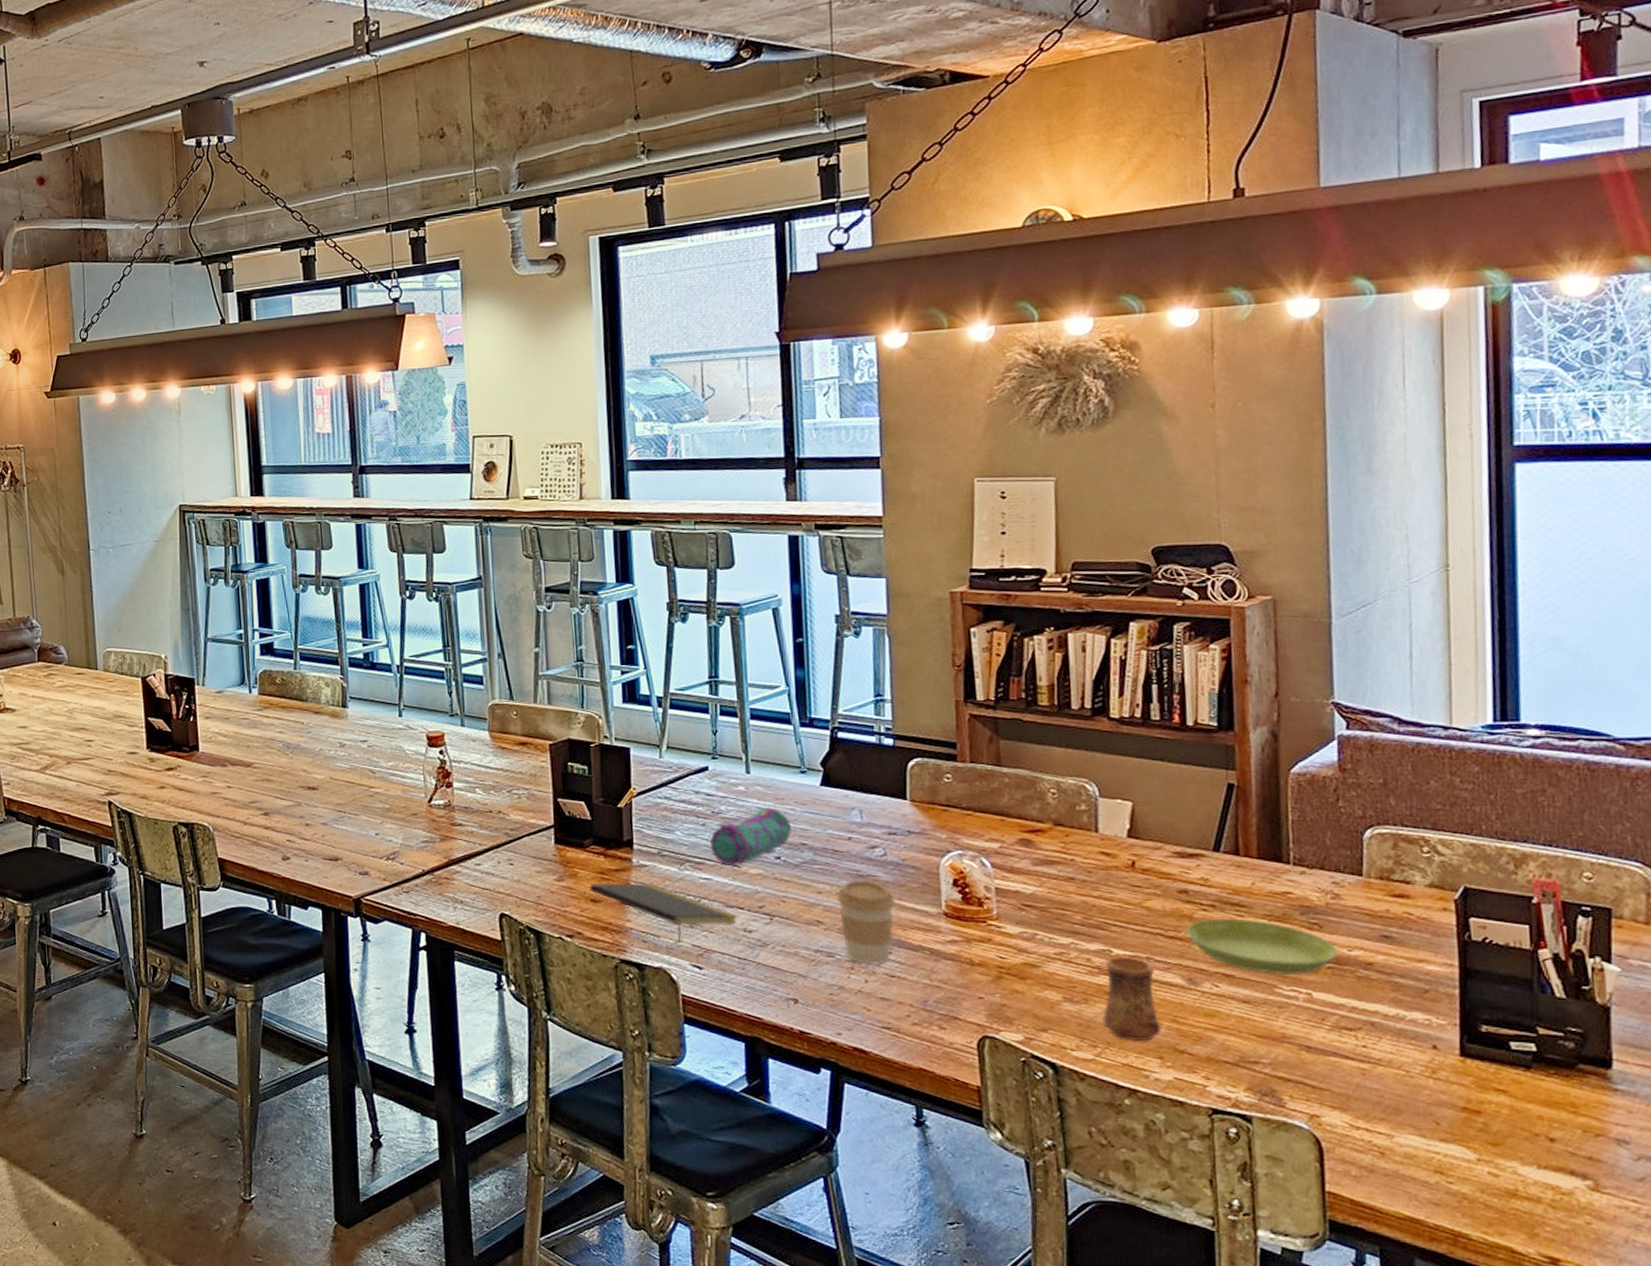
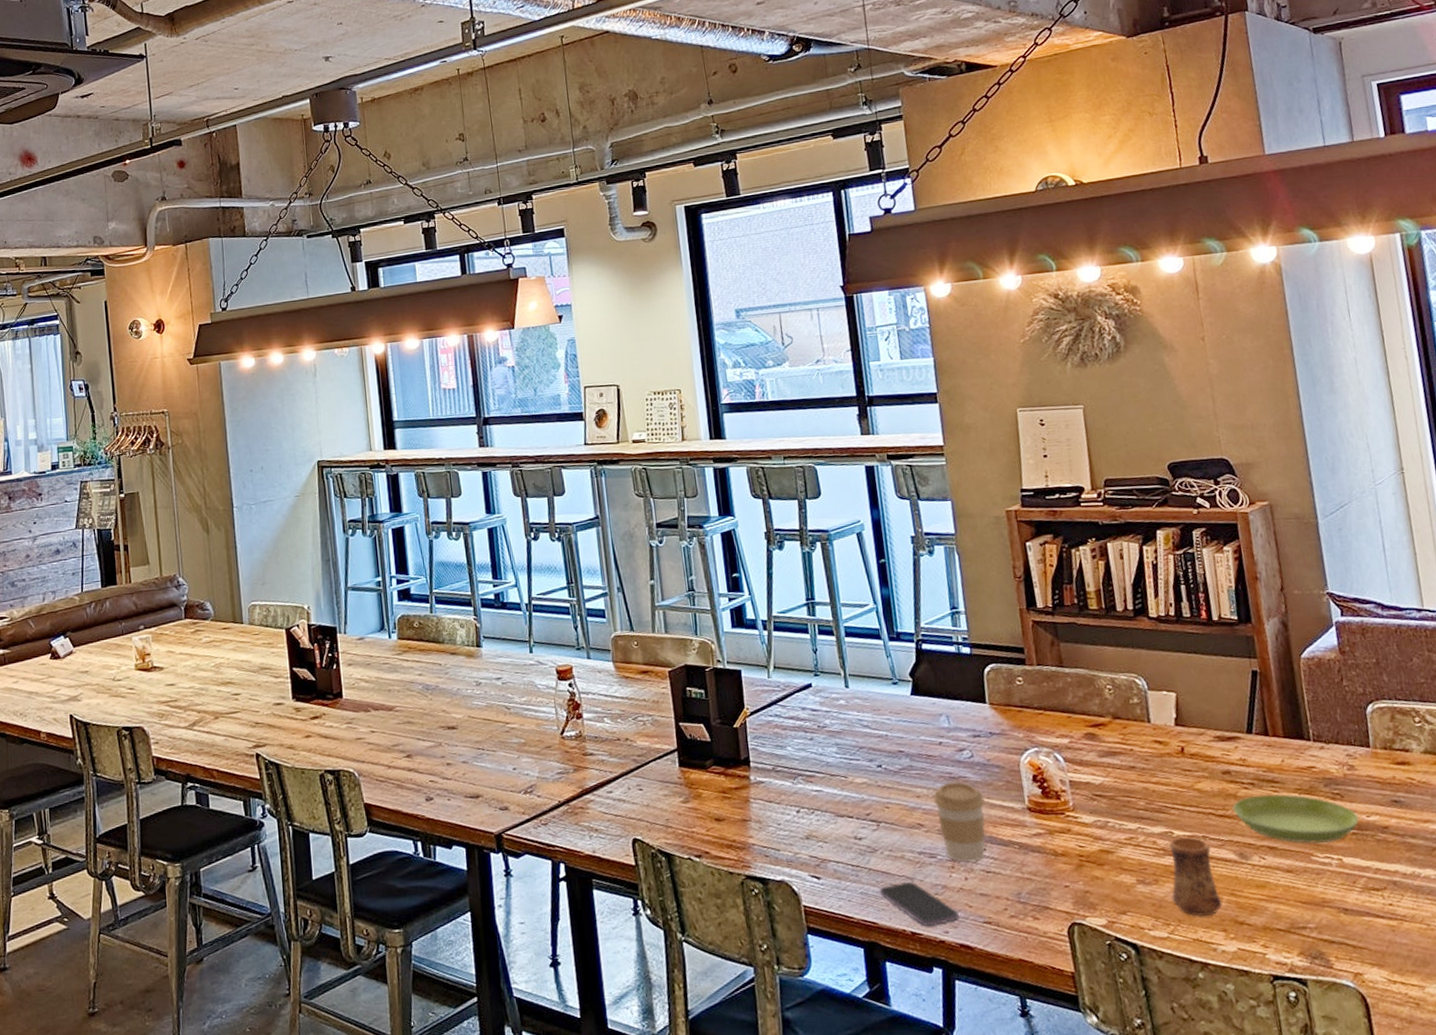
notepad: present [589,883,738,942] -> none [713,799,849,854]
pencil case: present [710,806,791,867] -> none [818,717,889,778]
smartphone: none [767,980,855,1027] -> present [879,882,959,927]

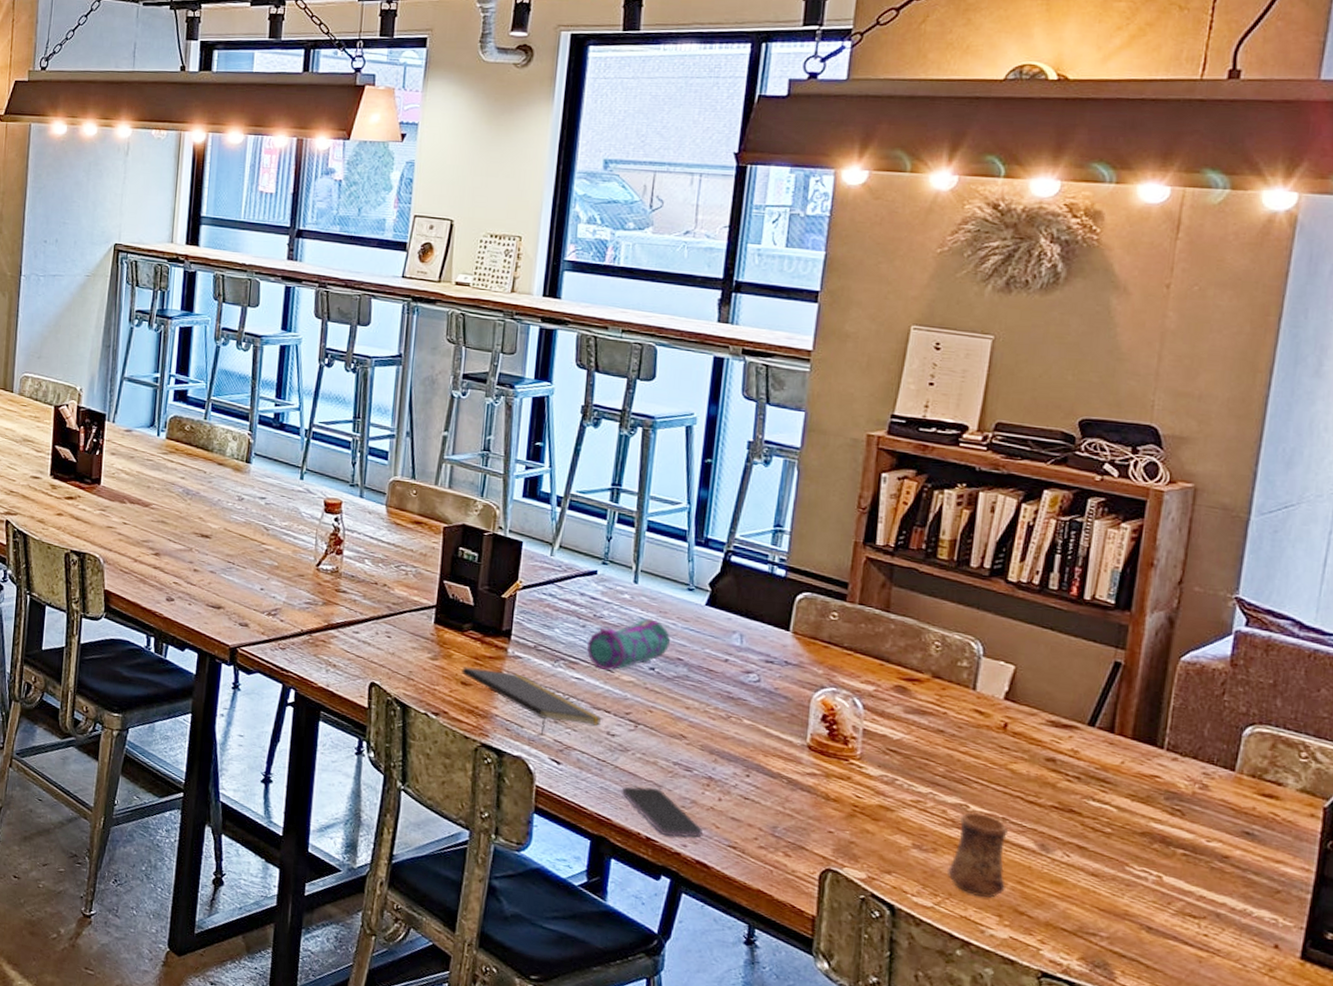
notepad: none [713,799,849,854] -> present [461,667,604,735]
pencil case: none [818,717,889,778] -> present [587,617,670,671]
coffee cup: present [932,781,986,863] -> none [703,701,763,786]
saucer: present [1232,794,1360,844] -> none [1046,789,1197,858]

